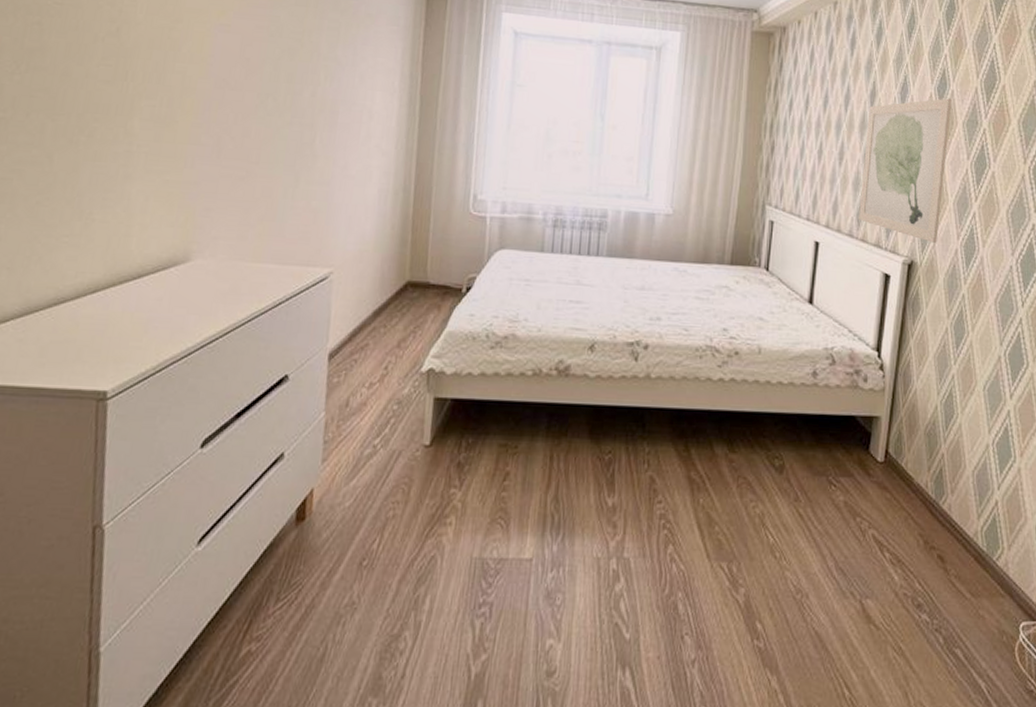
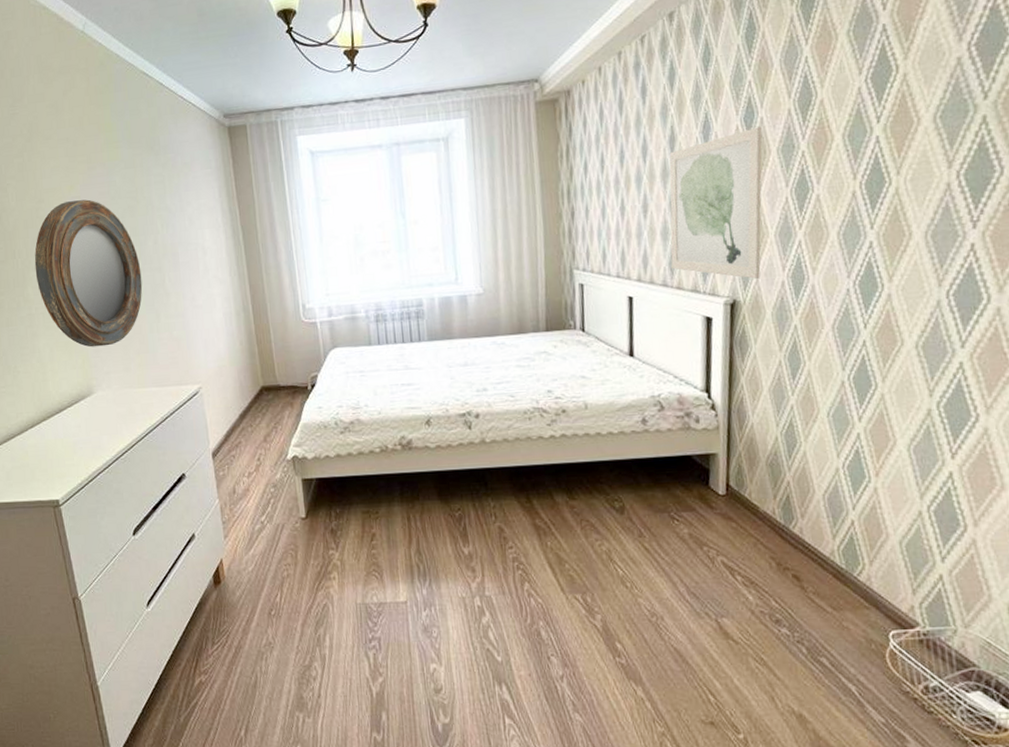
home mirror: none [148,27,289,206] -> present [34,199,143,348]

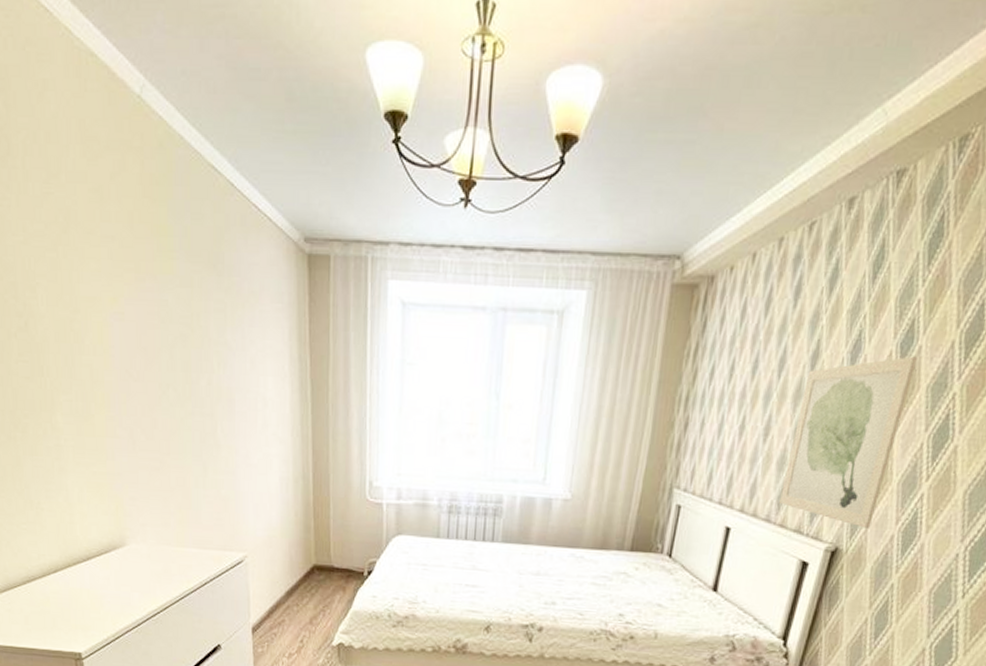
home mirror: present [34,199,143,348] -> none [65,317,190,495]

